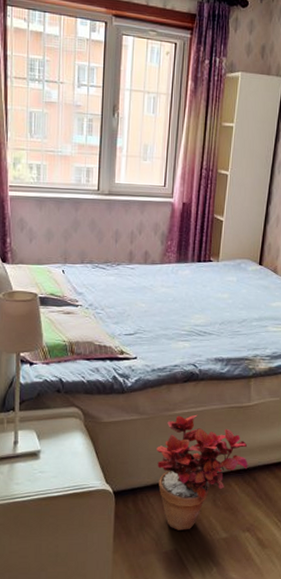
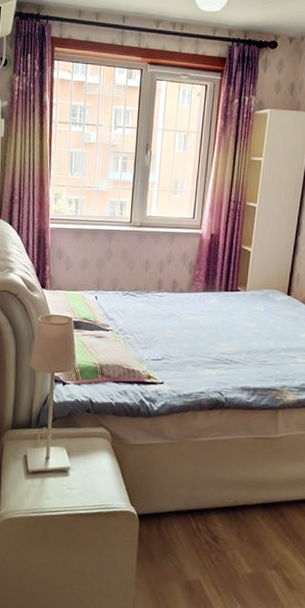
potted plant: present [157,414,248,530] -> none [181,442,275,561]

